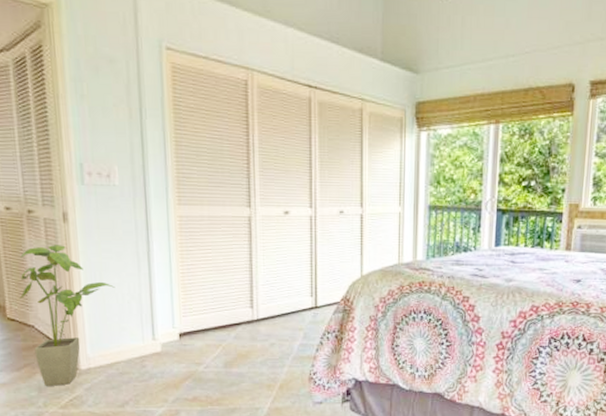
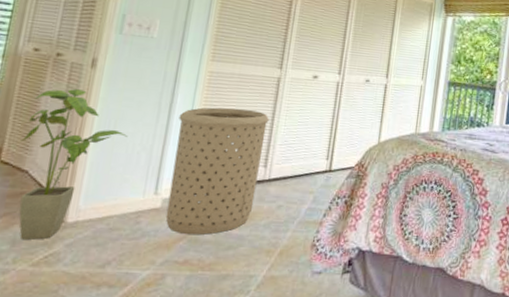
laundry basket: none [159,252,247,375] -> present [165,107,269,235]

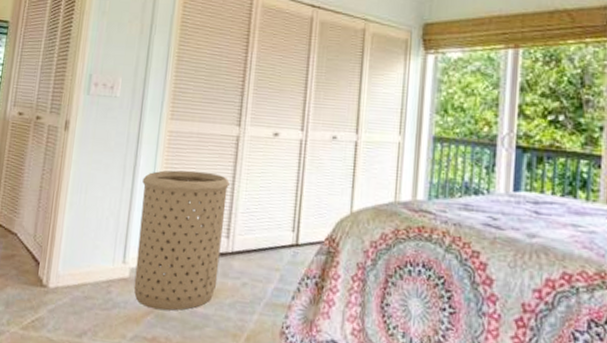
house plant: present [19,89,128,241] -> none [10,152,98,303]

